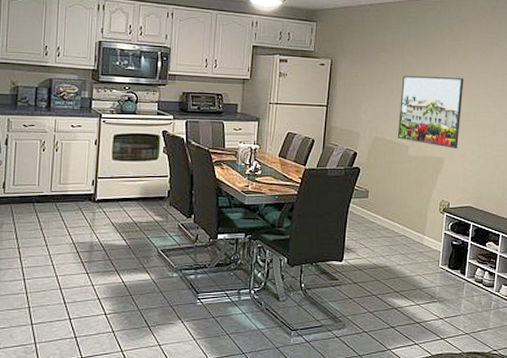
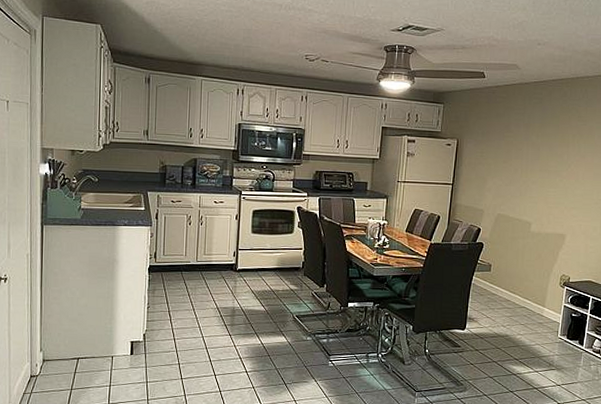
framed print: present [397,76,464,148] -> none [520,155,588,226]

